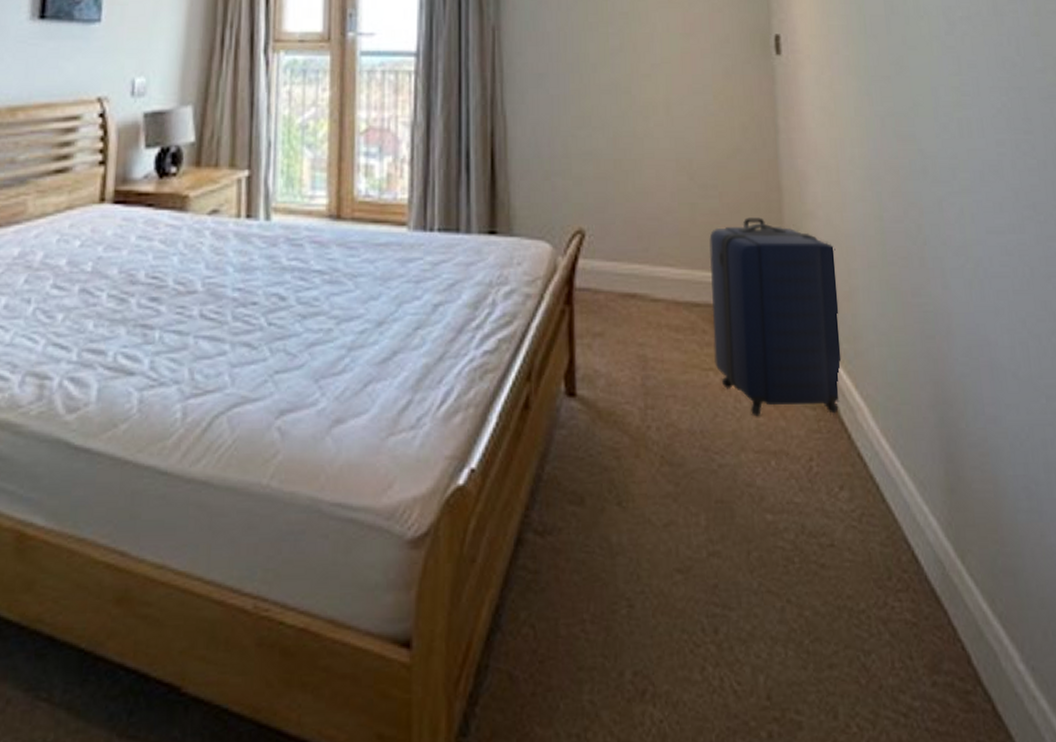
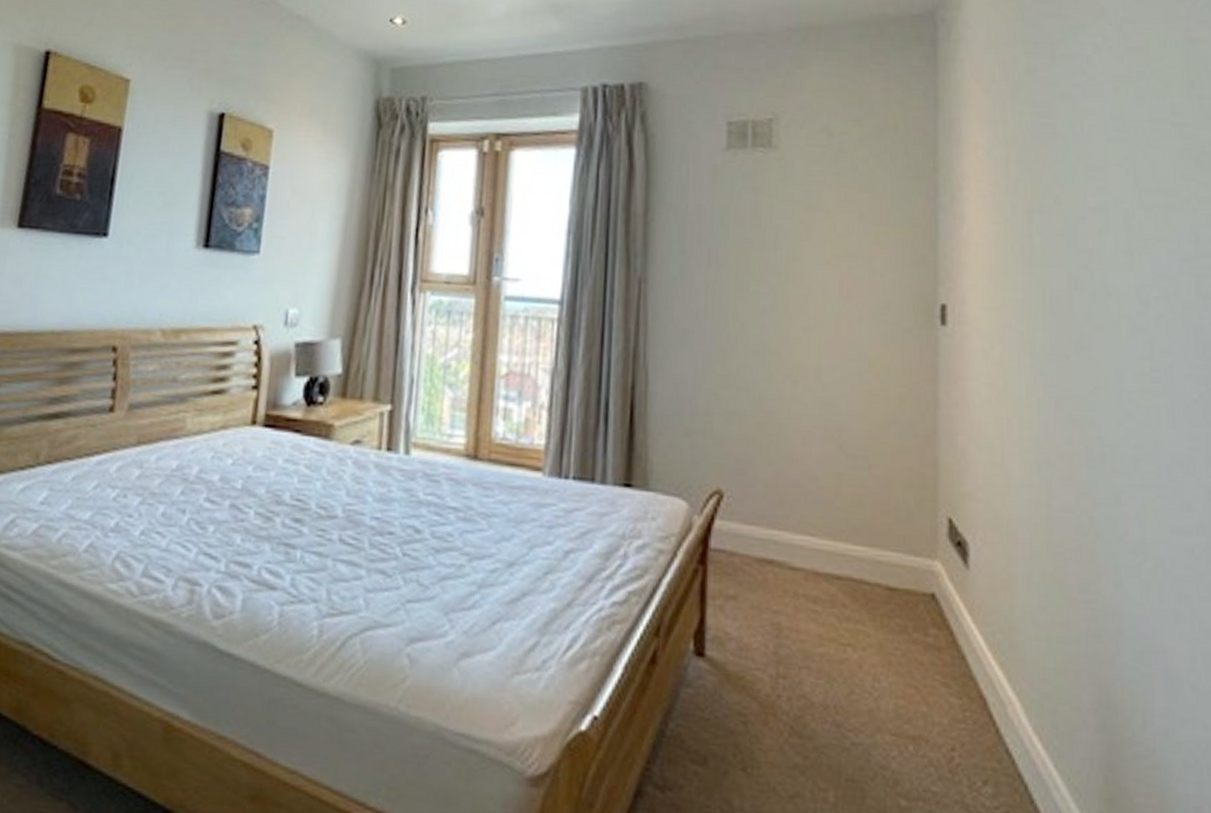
suitcase: present [709,217,842,417] -> none [854,493,995,706]

